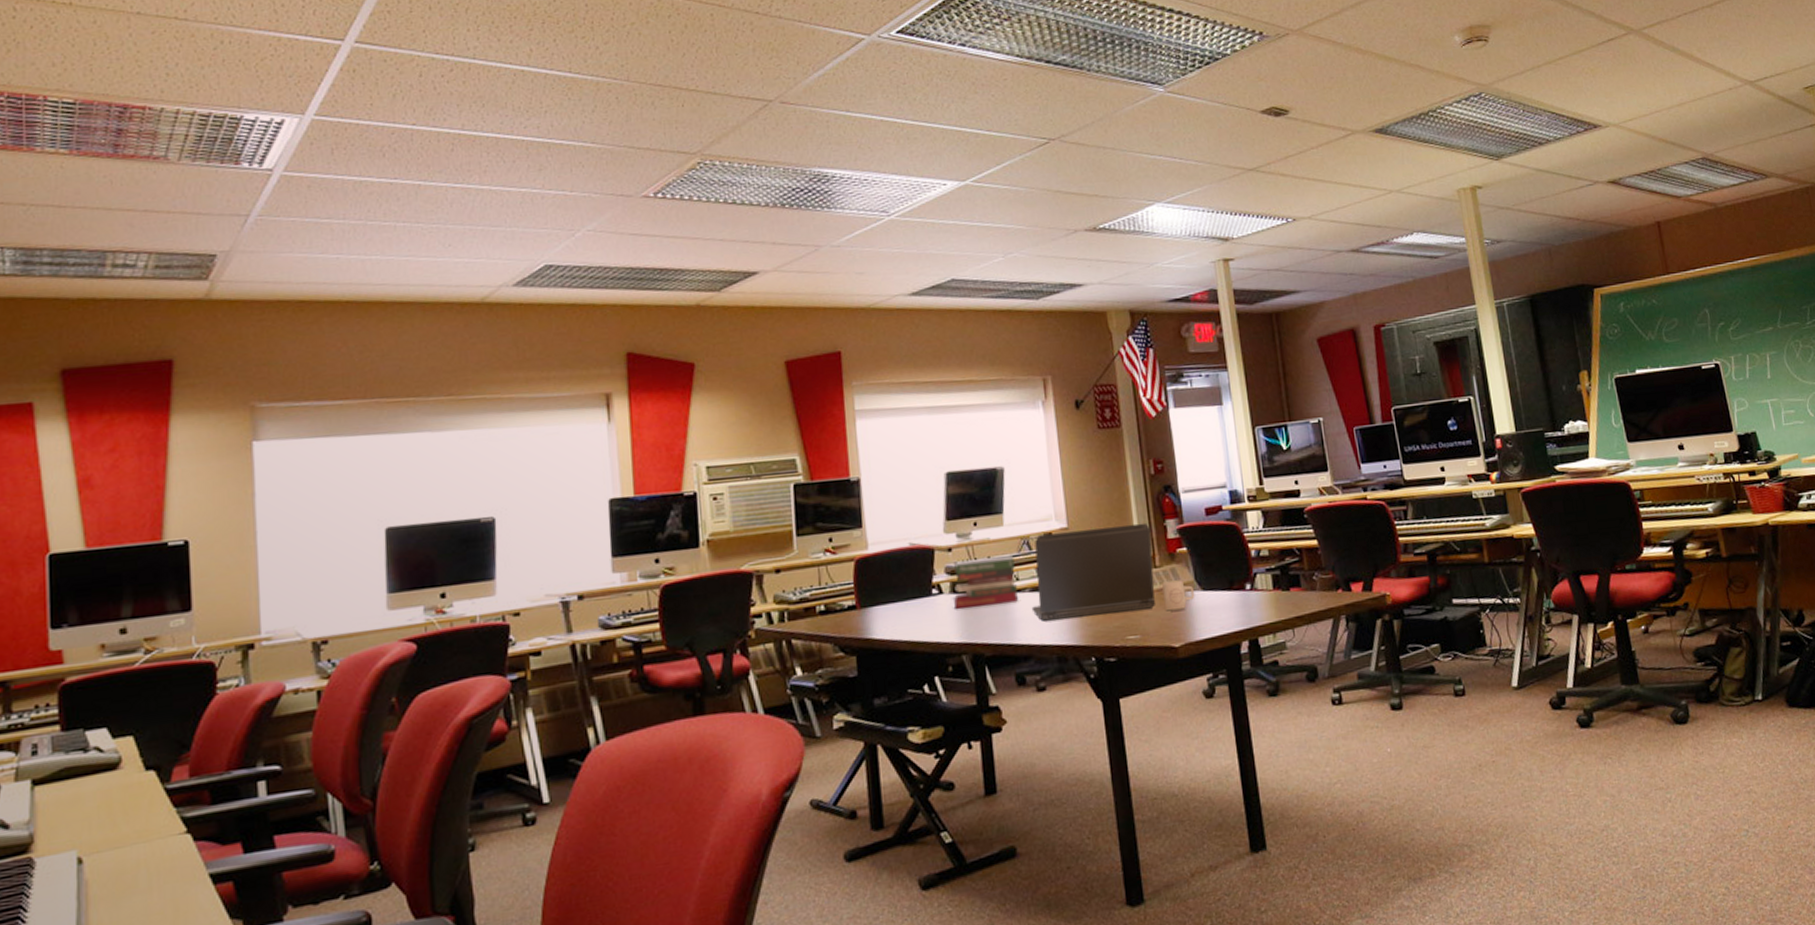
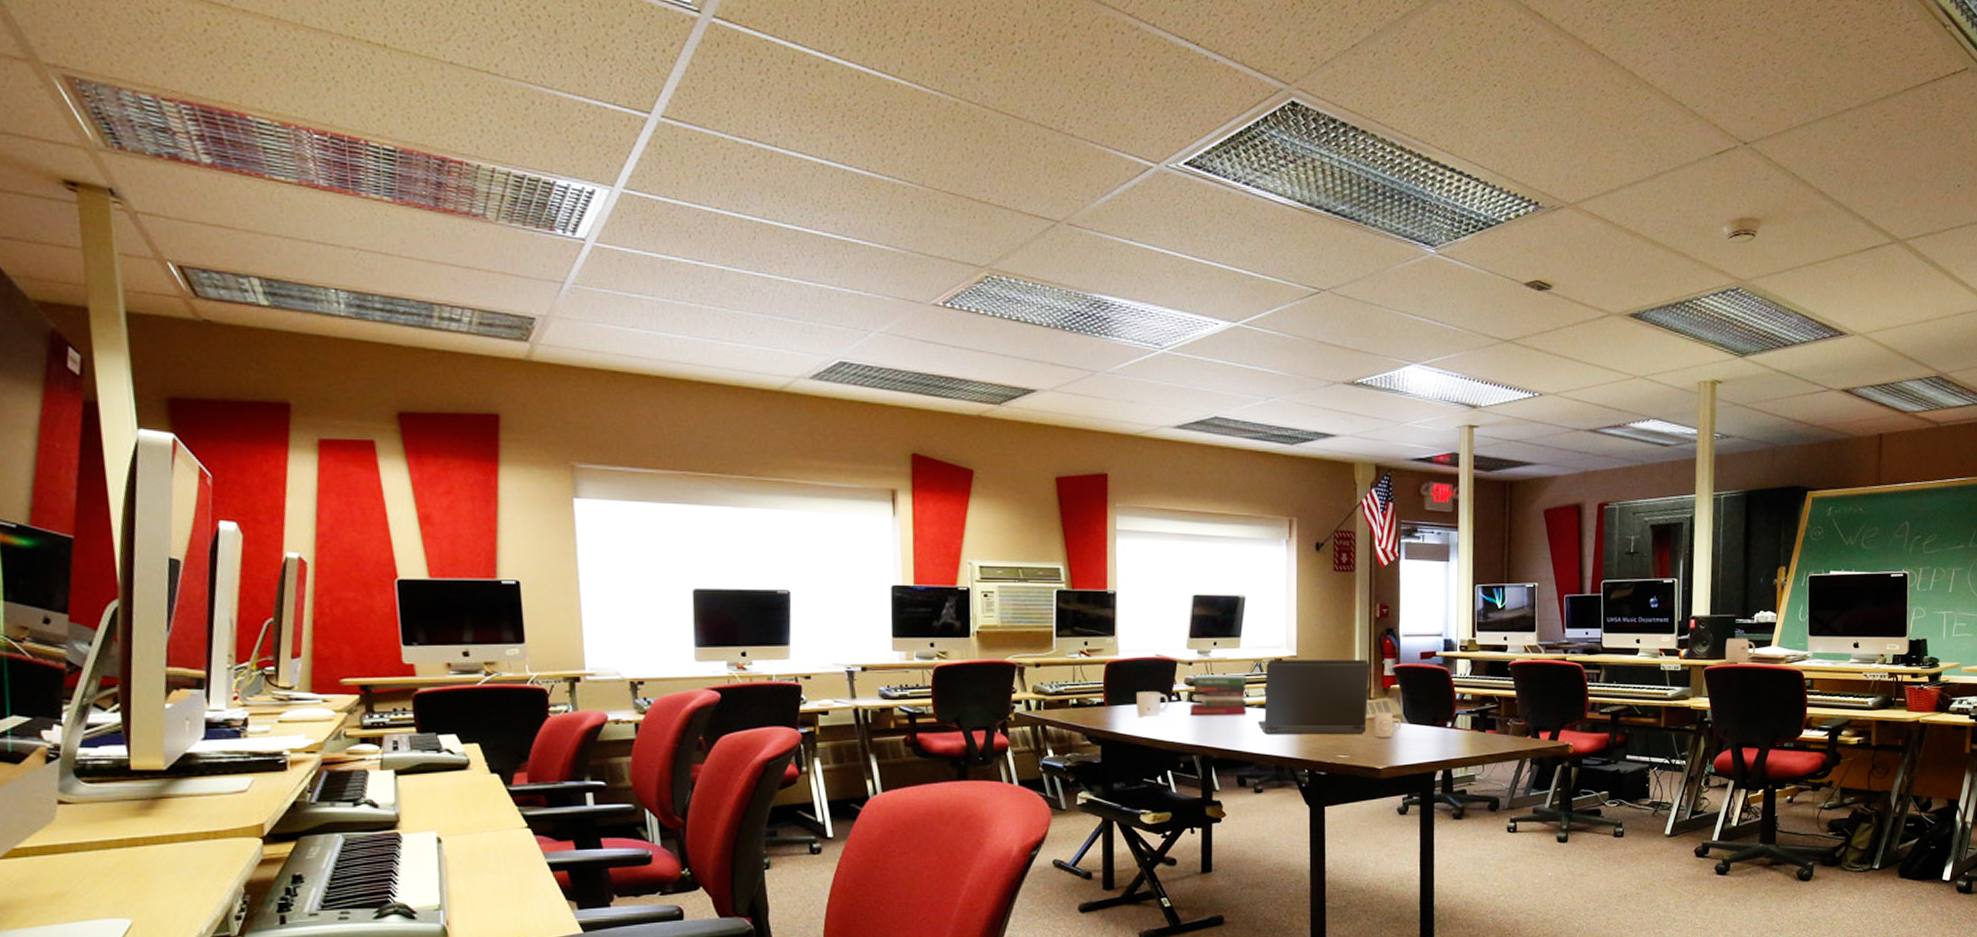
mug: none [892,585,930,618] -> present [1137,691,1169,718]
mug: none [1538,452,1574,482] -> present [1725,638,1756,663]

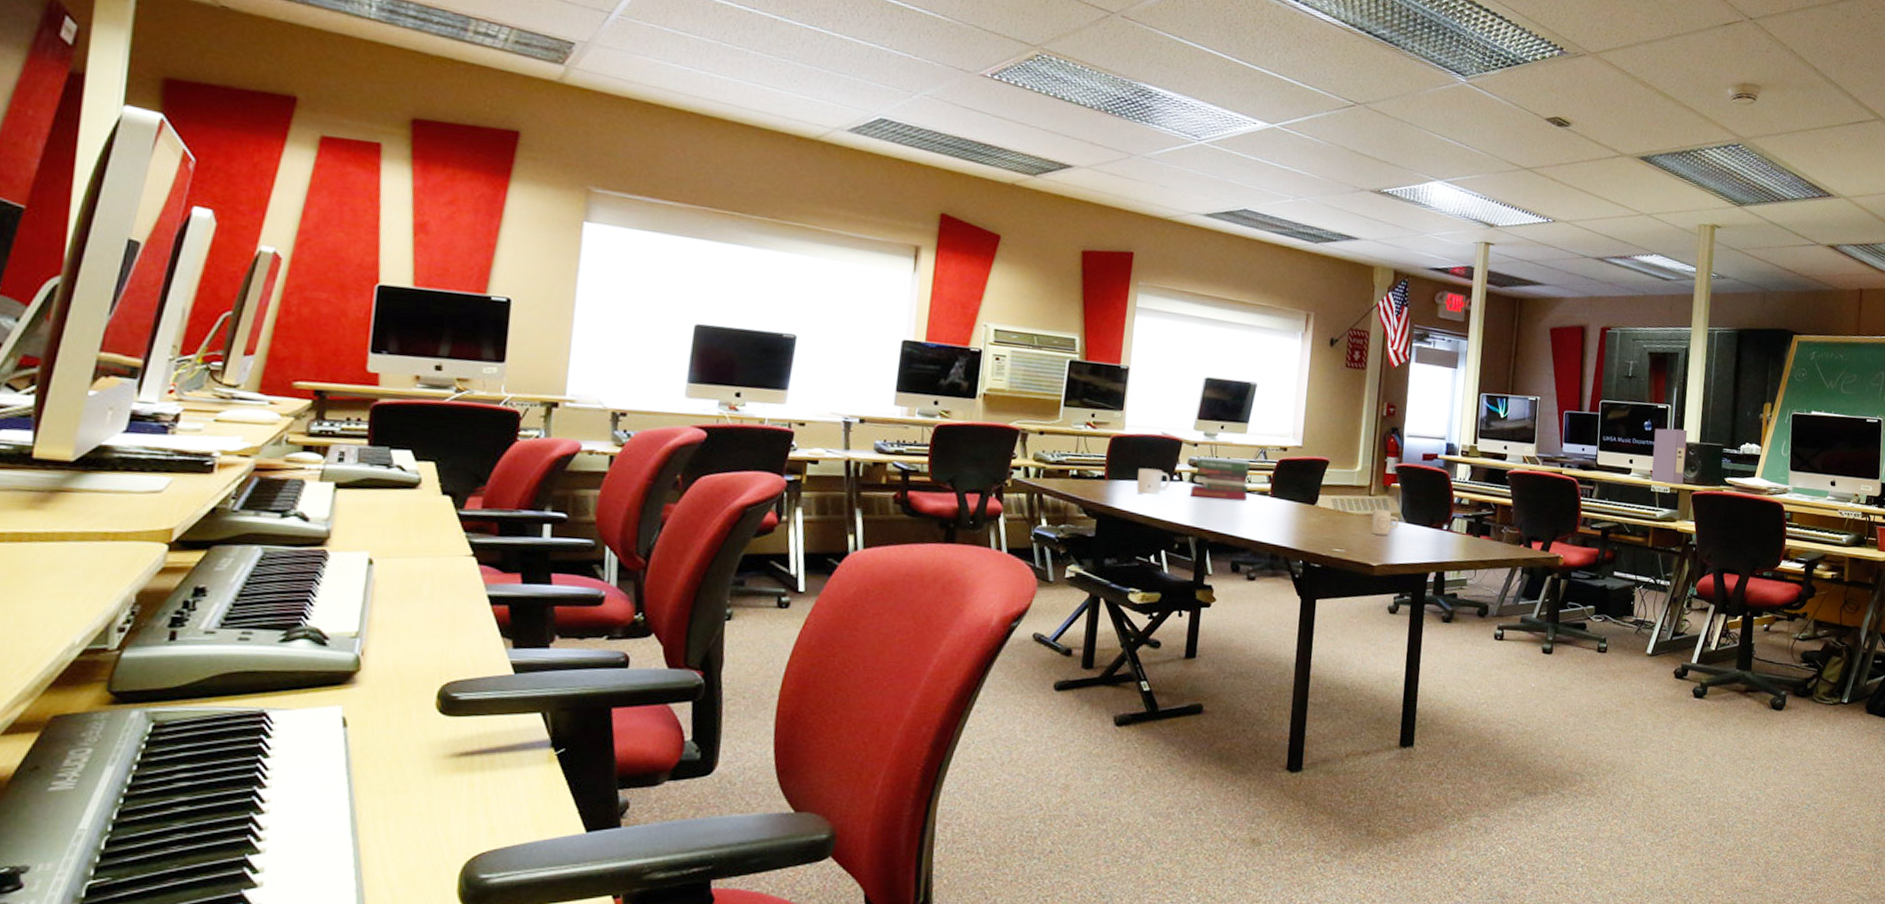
laptop computer: present [1257,659,1370,736] -> none [1256,448,1373,529]
binder: none [1660,602,1697,661] -> present [1651,428,1688,485]
mug: present [1725,638,1756,663] -> none [1711,465,1741,491]

